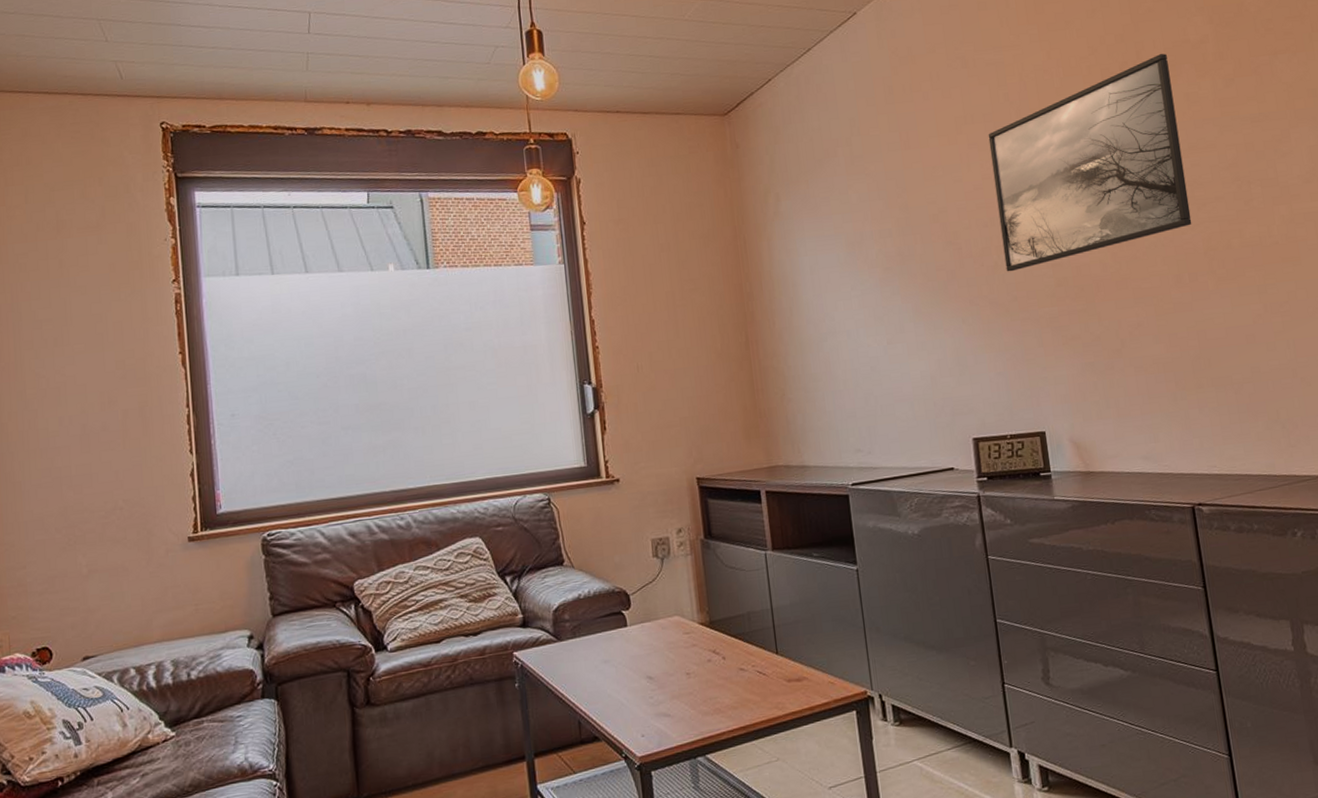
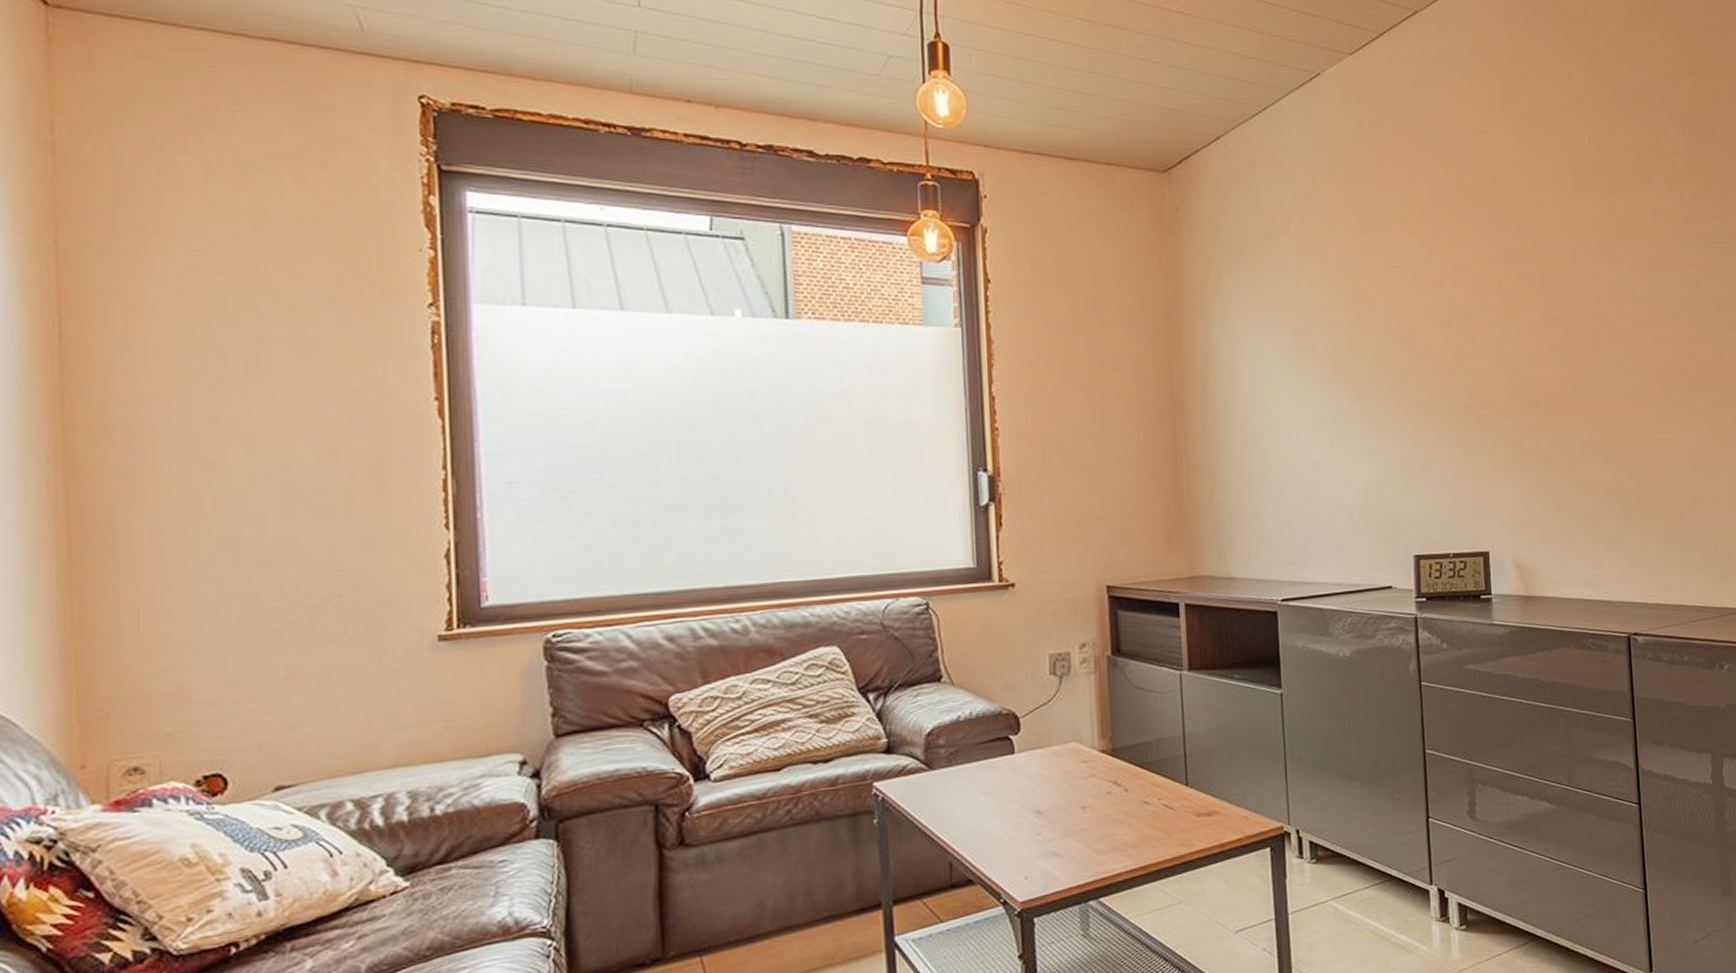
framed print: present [988,53,1192,272] -> none [1452,161,1650,378]

